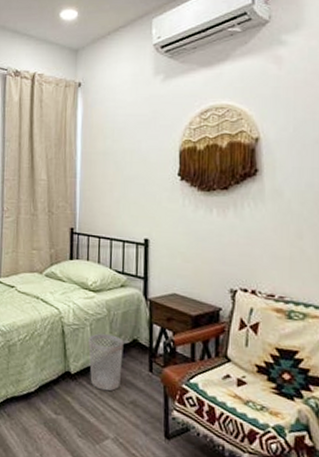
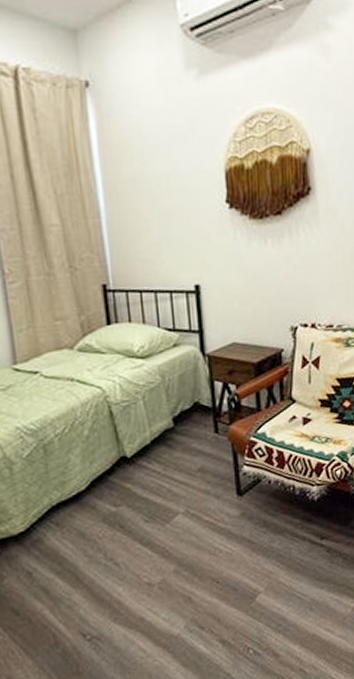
wastebasket: present [88,333,124,391] -> none [143,403,185,467]

